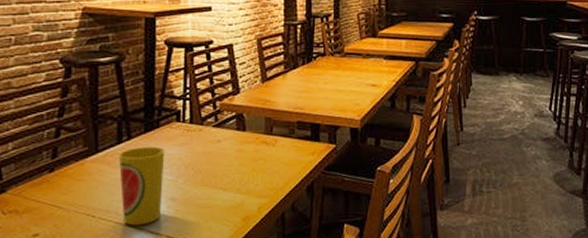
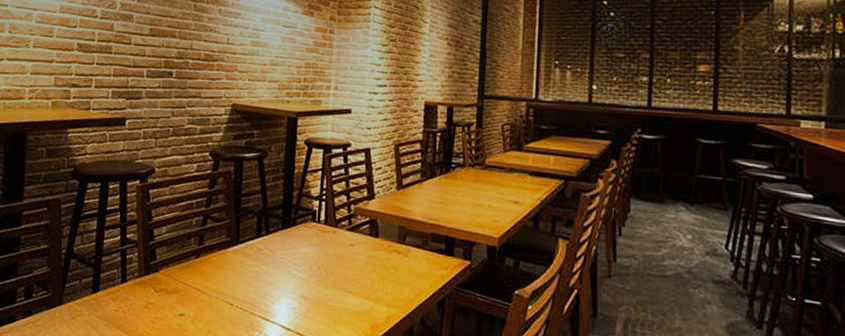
cup: present [118,146,165,226] -> none [256,242,300,319]

